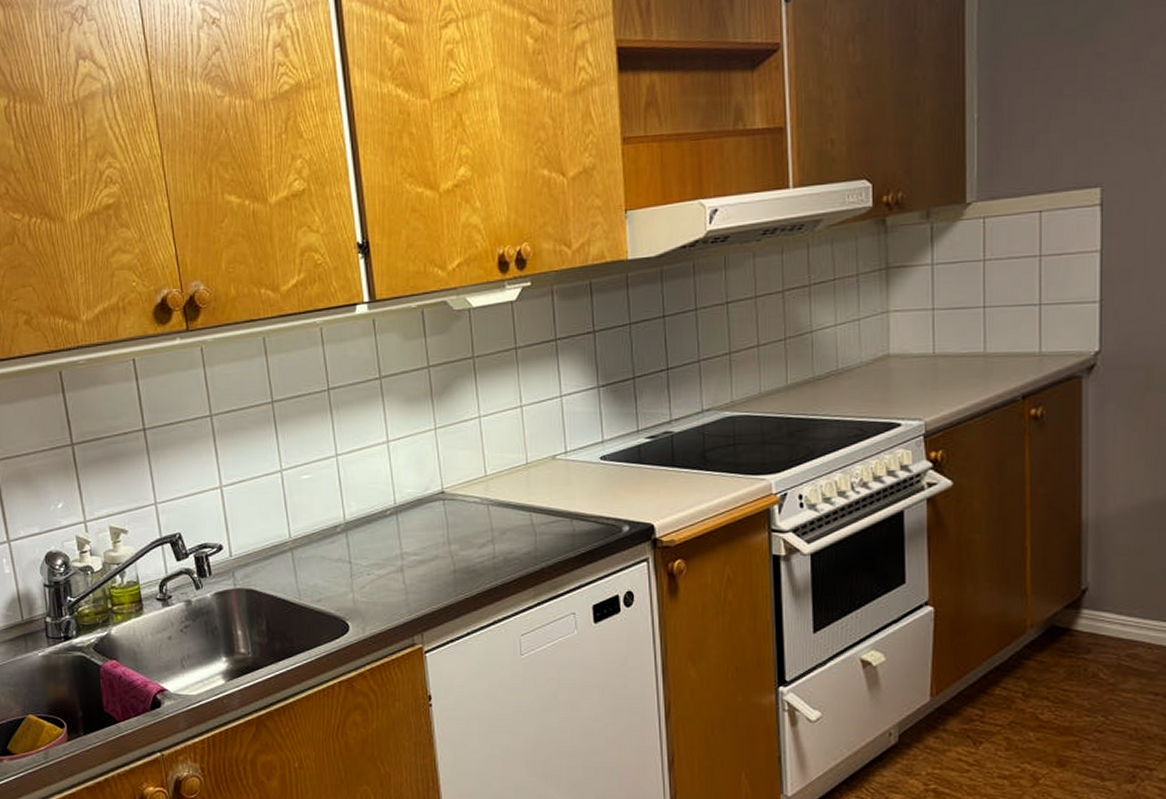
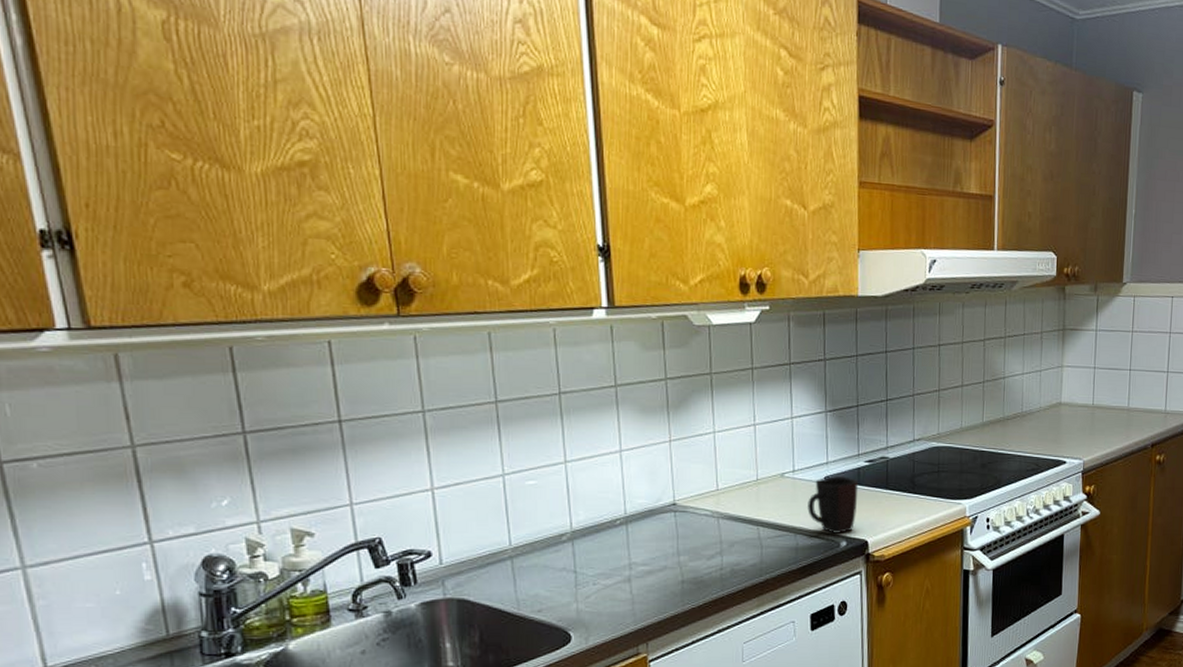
mug: none [583,455,640,518] -> present [807,476,859,533]

